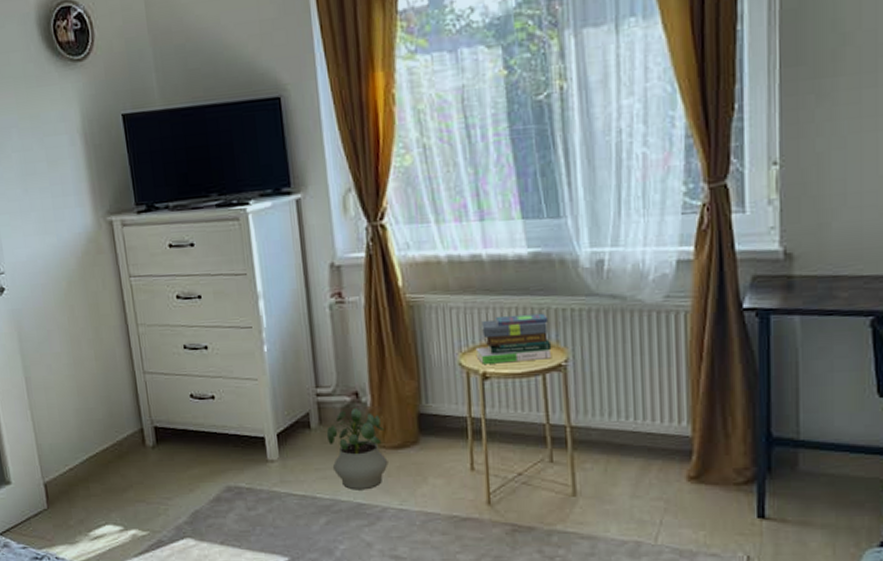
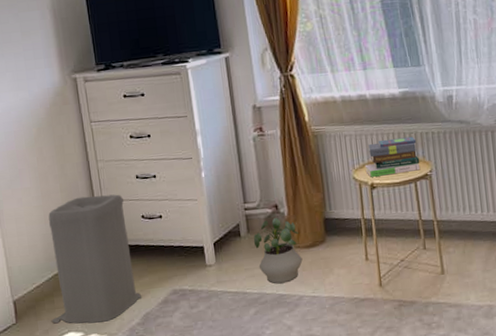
laundry basket: none [82,366,189,517] -> present [48,194,141,324]

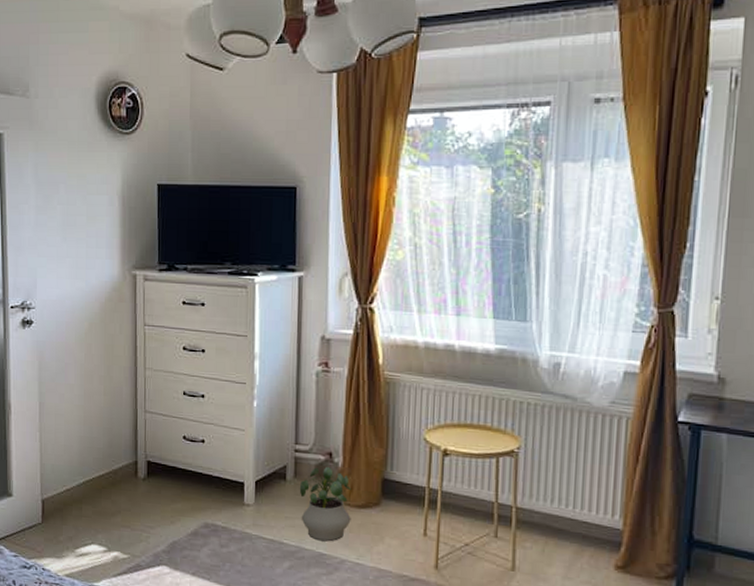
laundry basket: present [48,194,141,324] -> none [76,404,171,542]
books: present [364,136,420,177] -> none [439,401,507,445]

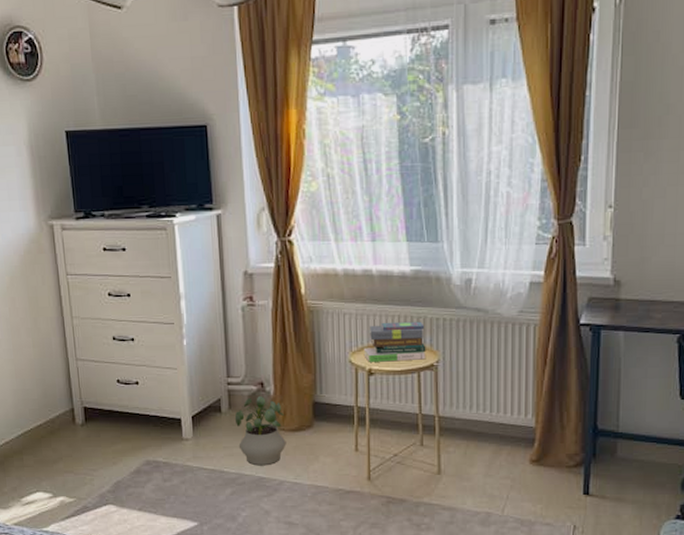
books: none [439,401,507,445] -> present [363,321,426,362]

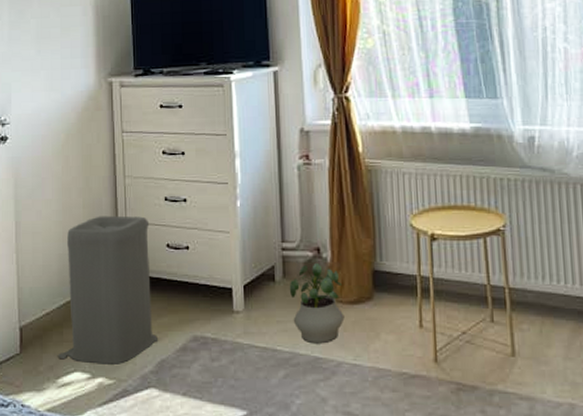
laundry basket: none [19,354,113,485] -> present [57,215,158,364]
books: present [363,321,426,362] -> none [425,181,492,226]

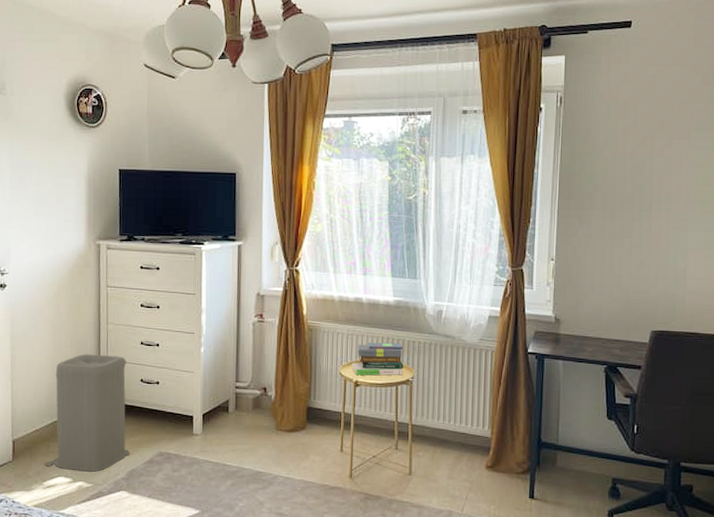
potted plant: present [289,264,345,344] -> none [239,400,283,462]
books: none [425,181,492,226] -> present [352,342,404,376]

